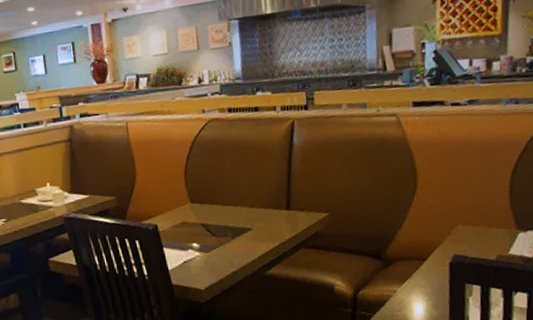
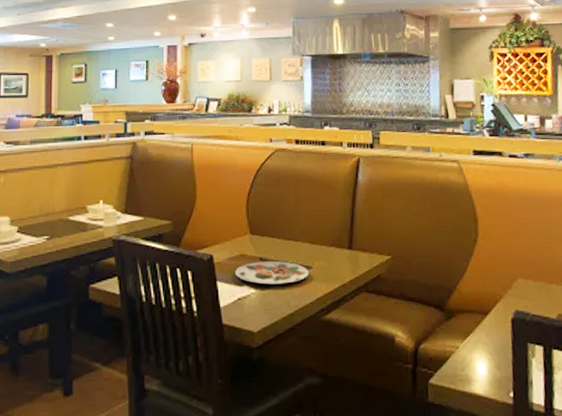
plate: none [179,225,250,248] -> present [235,261,310,285]

